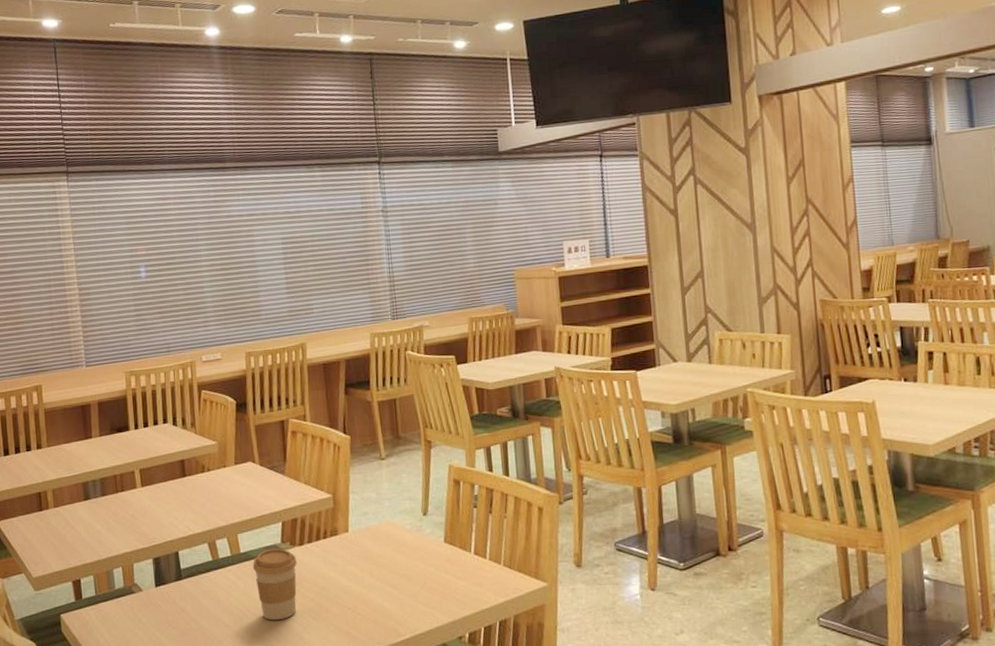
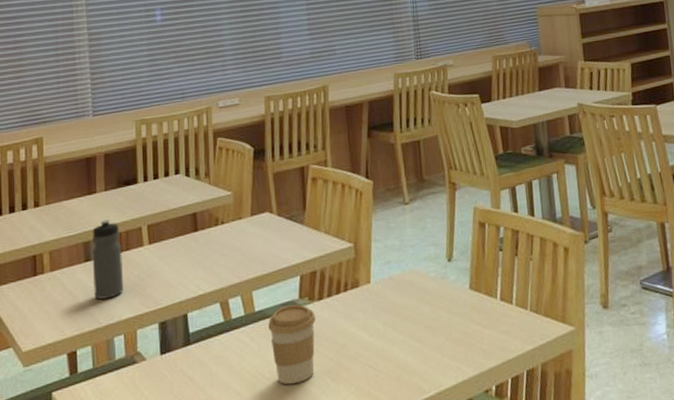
water bottle: none [90,463,121,535] -> present [92,219,124,300]

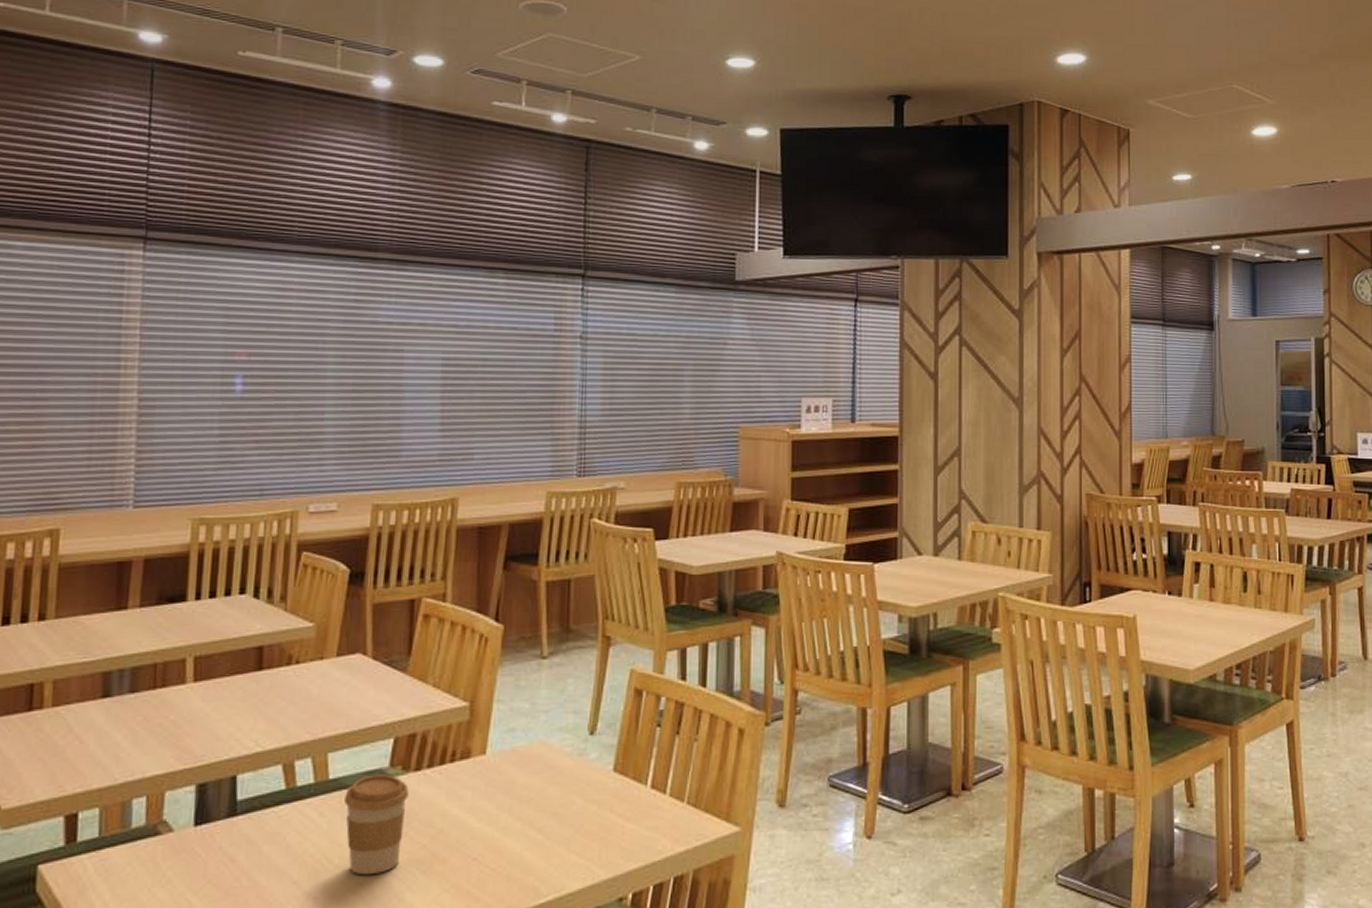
water bottle: present [92,219,124,300] -> none [110,645,156,748]

